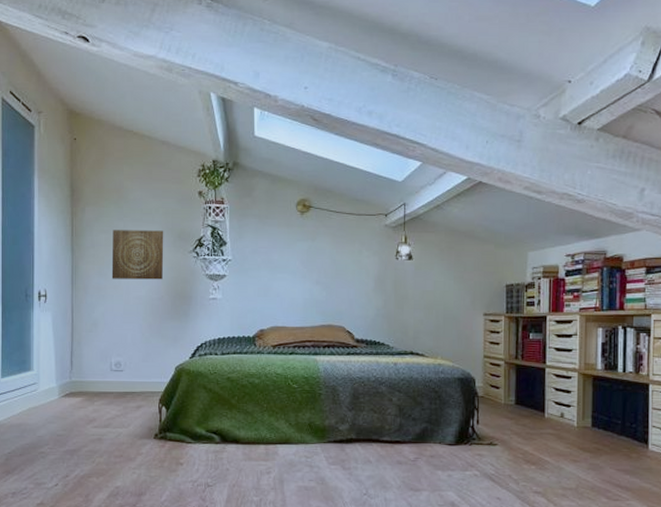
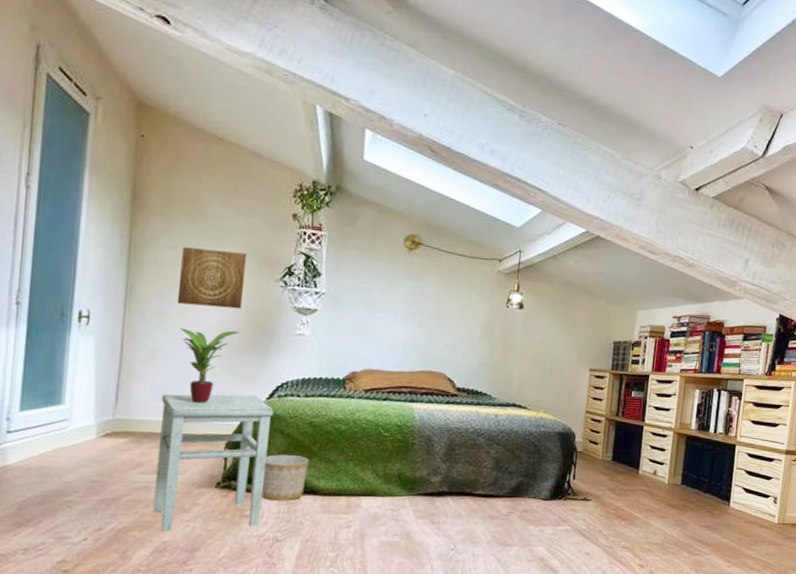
stool: none [105,355,197,478] -> present [153,394,274,532]
potted plant: none [116,299,163,365] -> present [180,327,239,403]
planter: none [191,408,230,450] -> present [261,454,309,501]

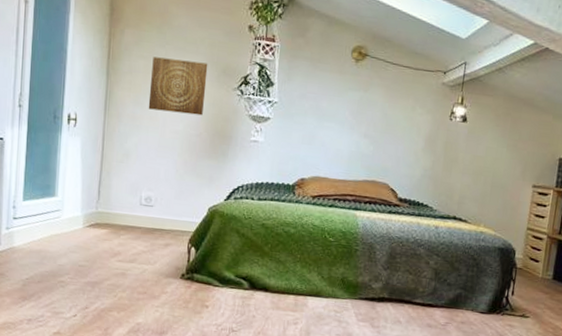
stool: present [153,394,274,532] -> none [129,191,231,317]
potted plant: present [180,327,239,403] -> none [151,131,201,202]
planter: present [261,454,309,501] -> none [219,252,262,296]

